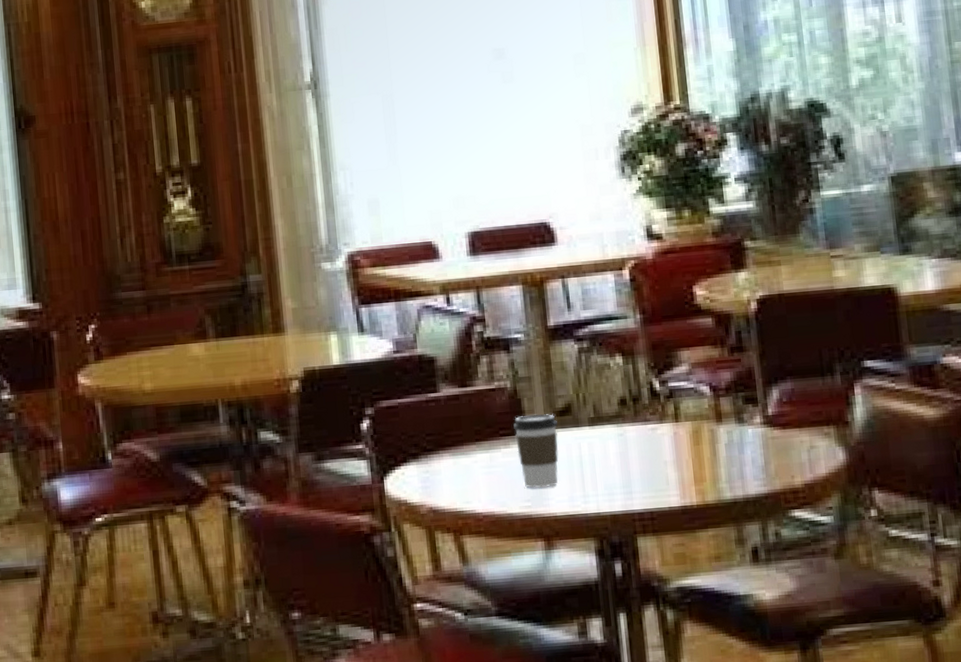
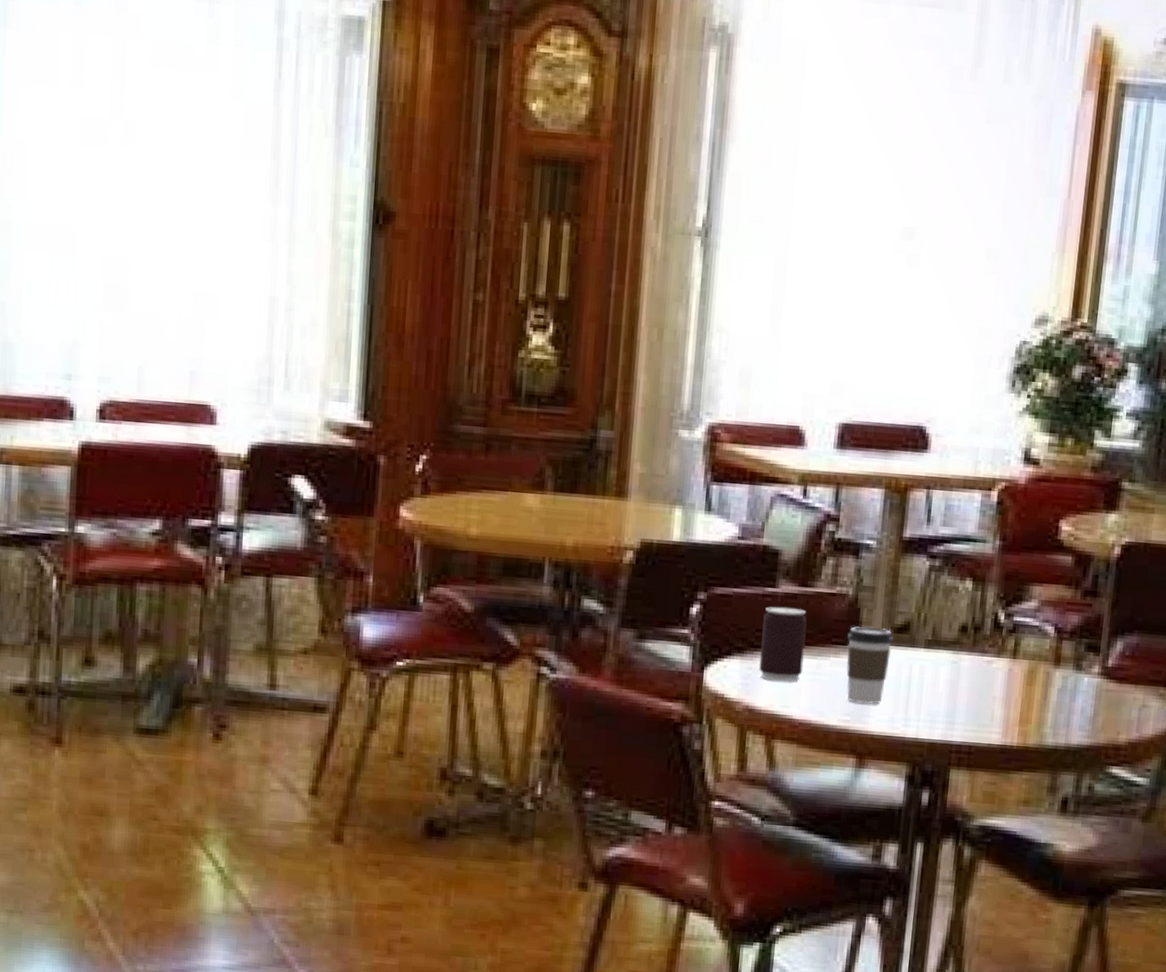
beverage can: none [431,408,477,480] -> present [758,606,807,682]

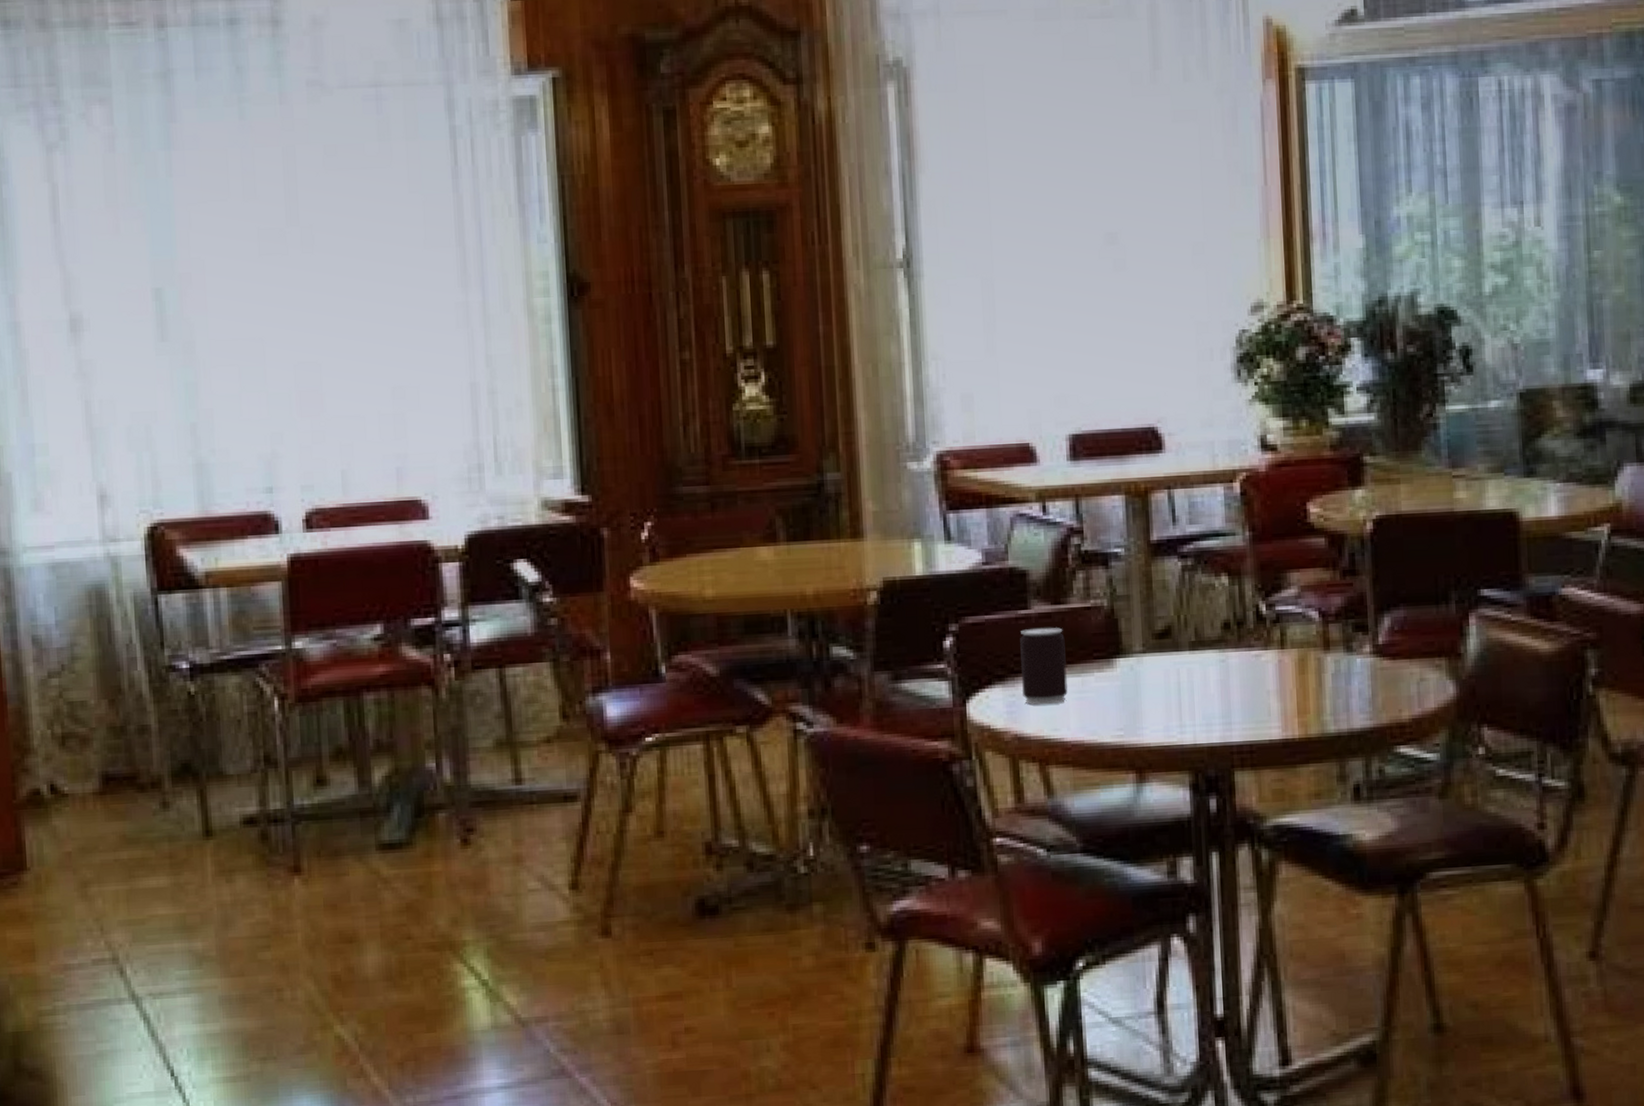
coffee cup: present [846,626,893,705] -> none [1109,636,1156,717]

